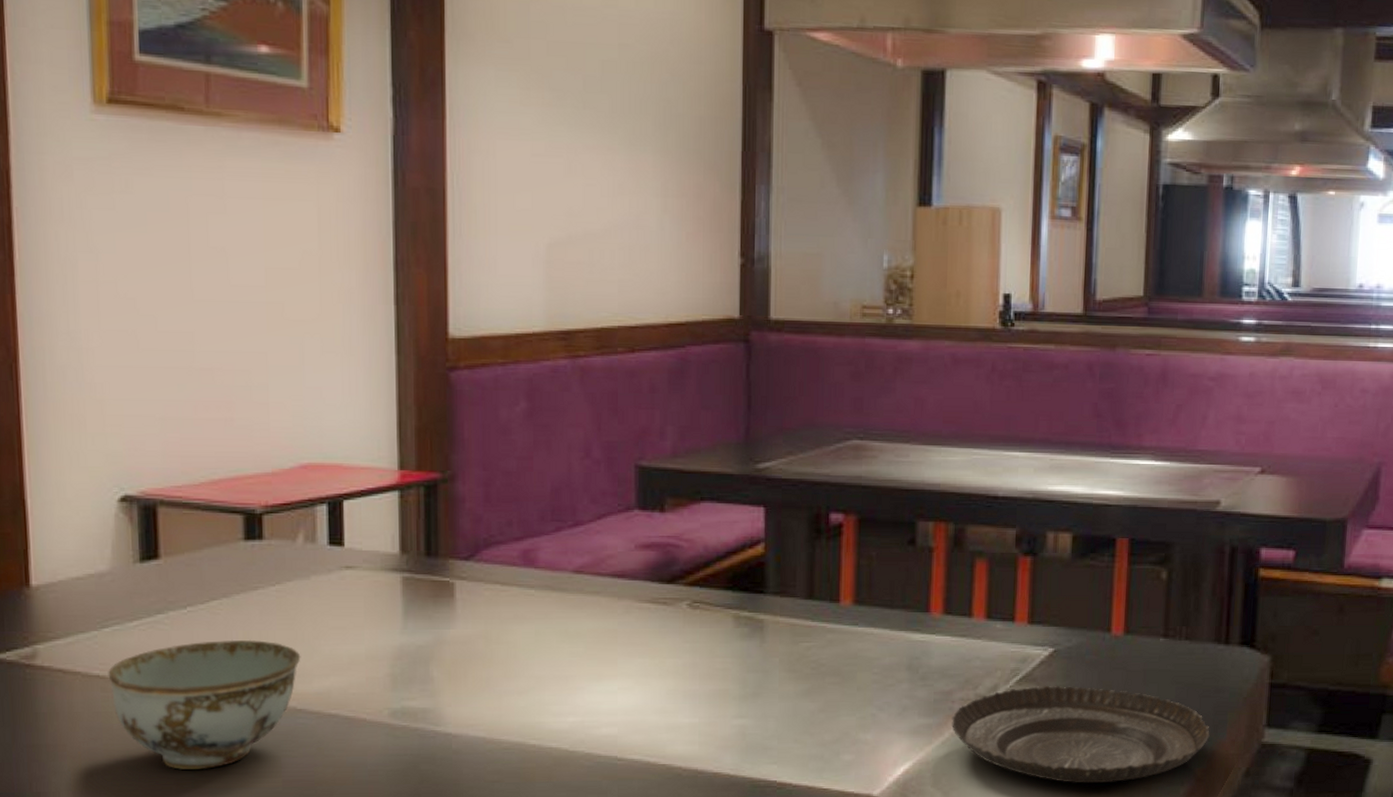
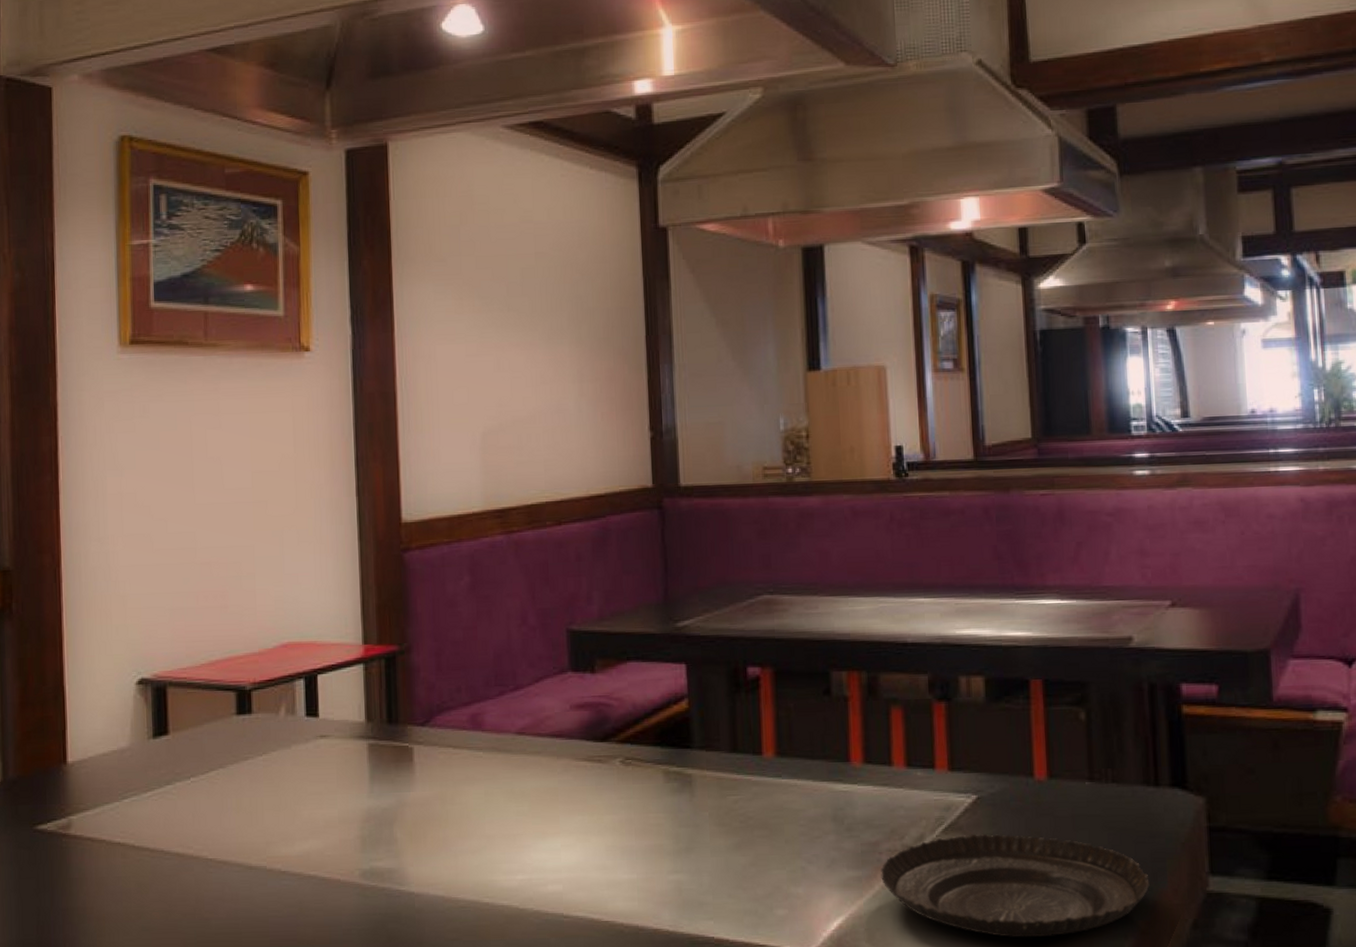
bowl: present [108,639,301,770] -> none [127,806,284,931]

